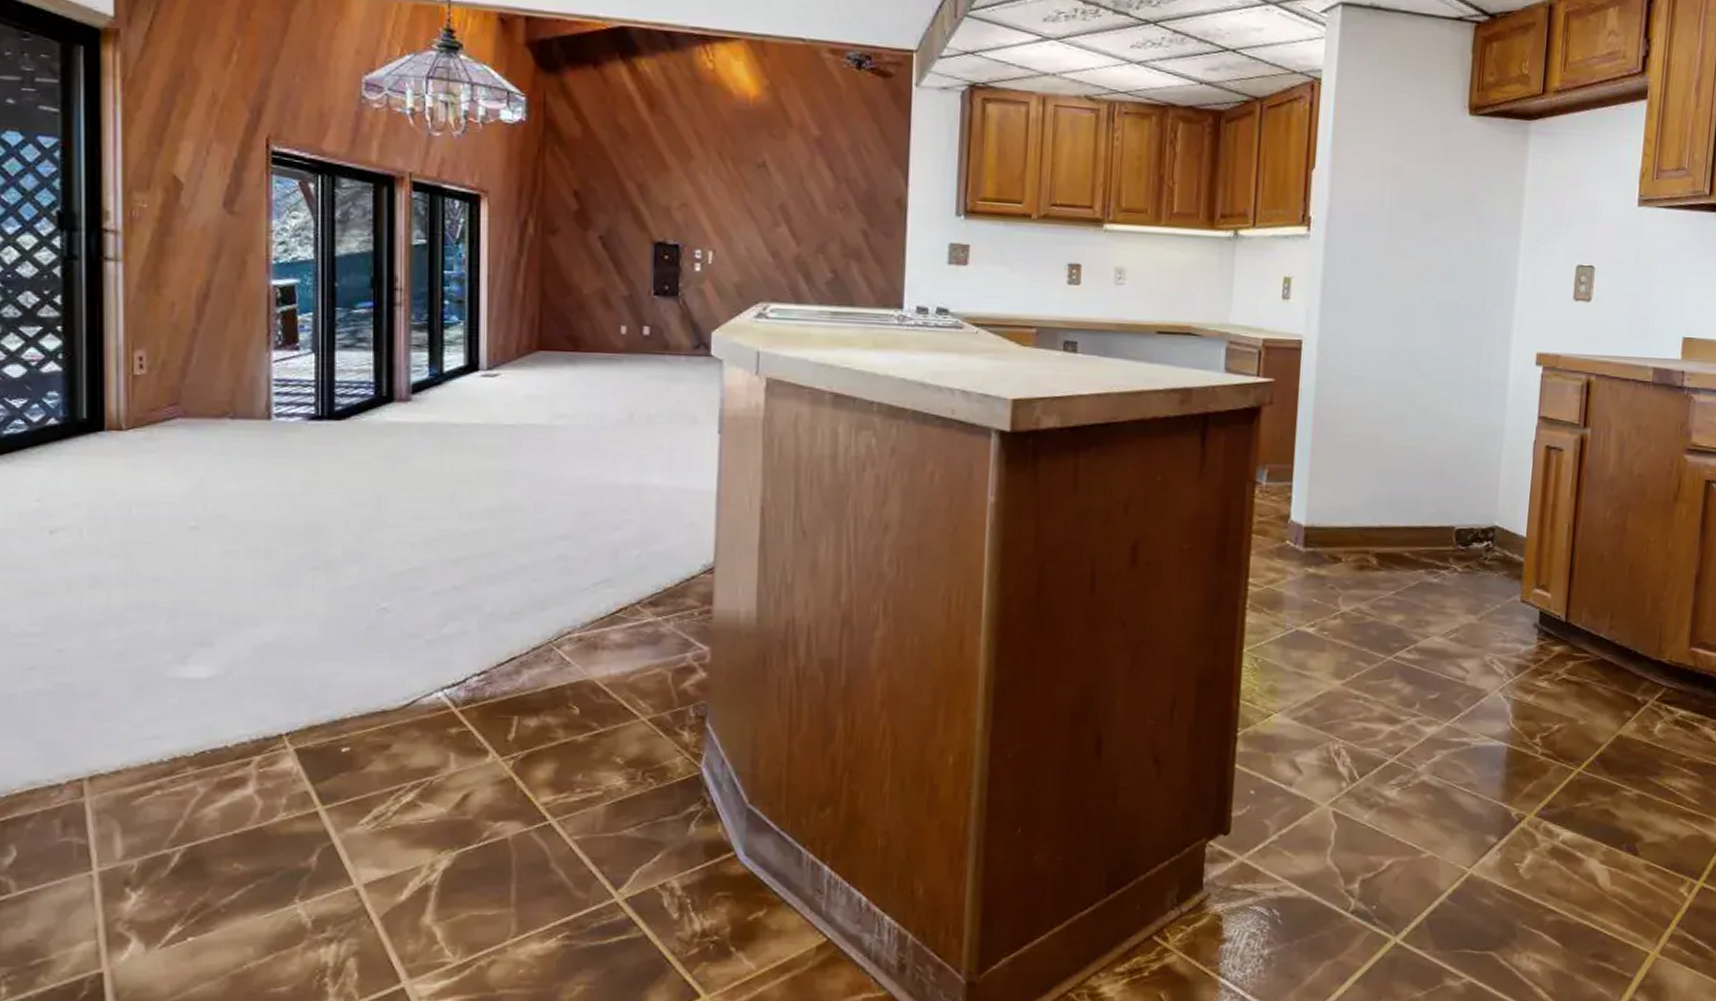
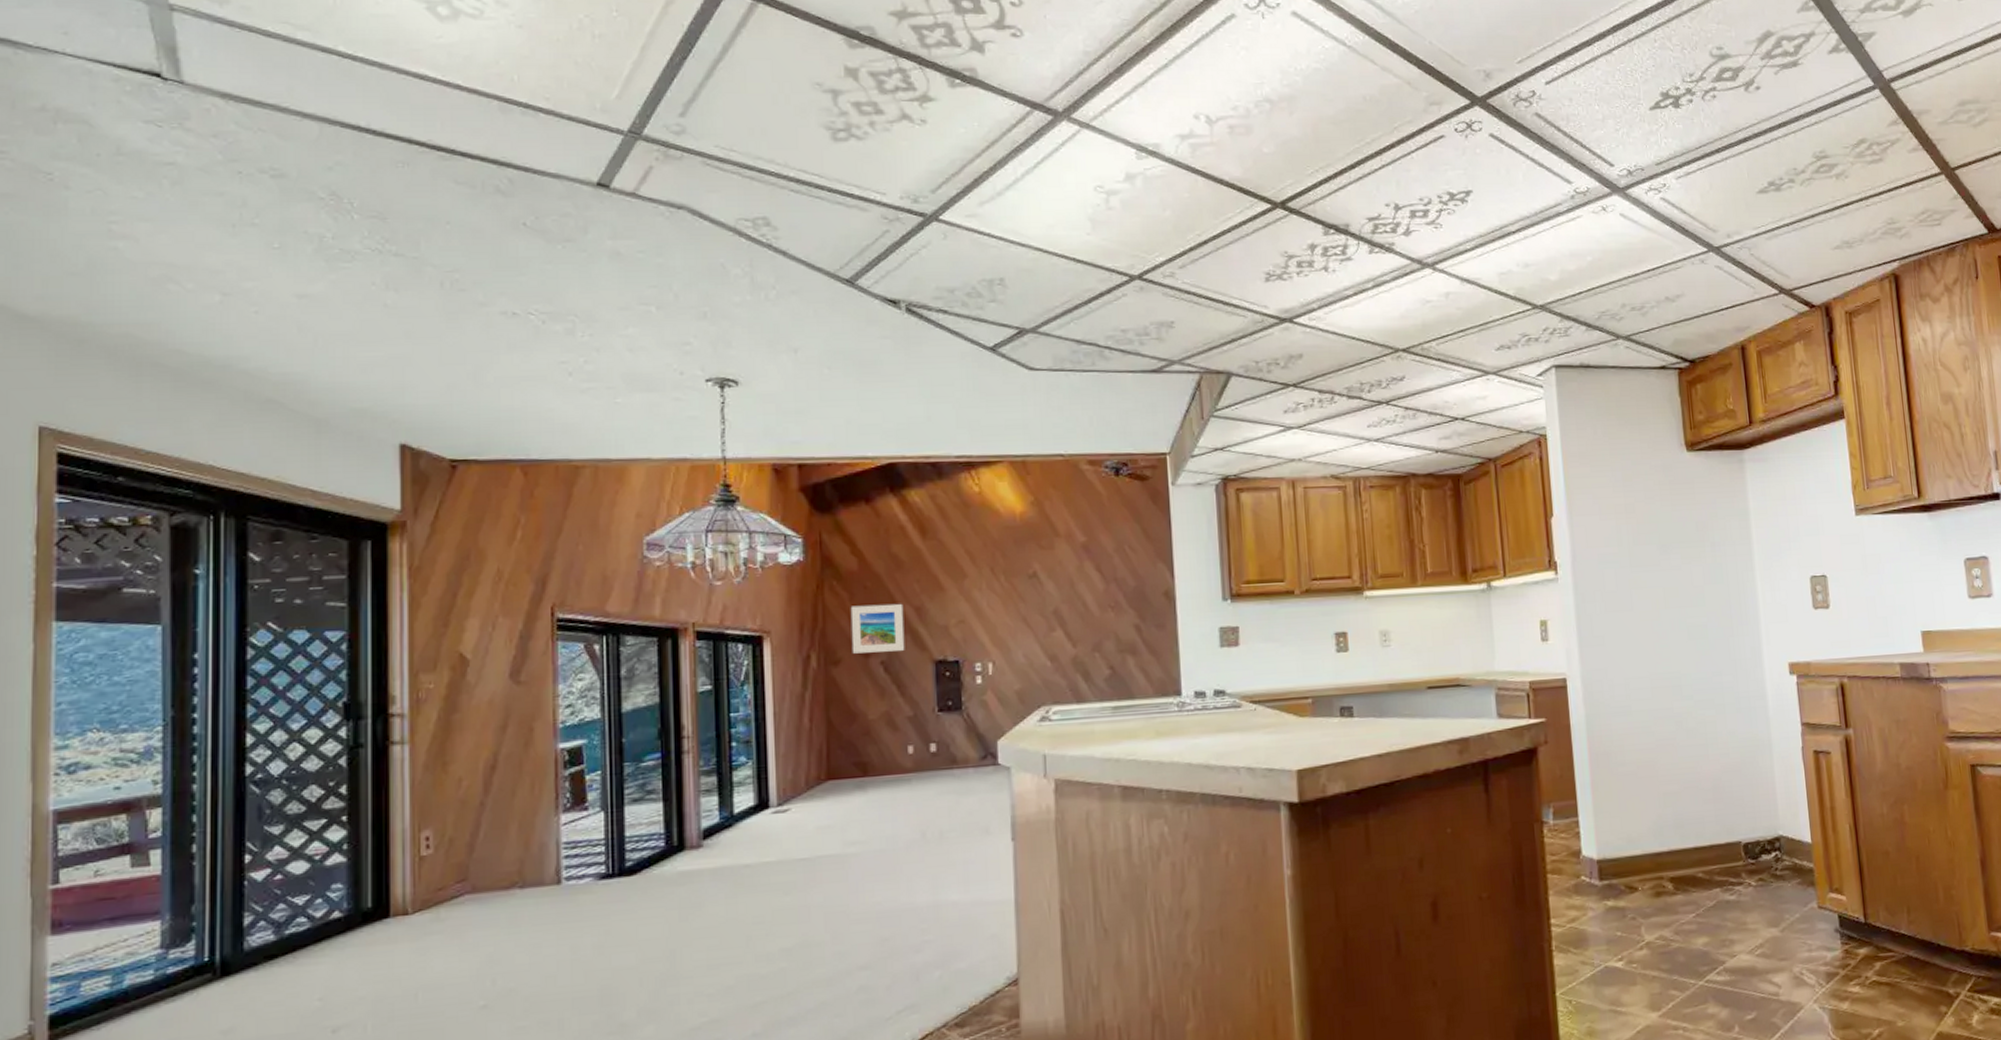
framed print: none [570,174,626,228] -> present [850,603,905,654]

